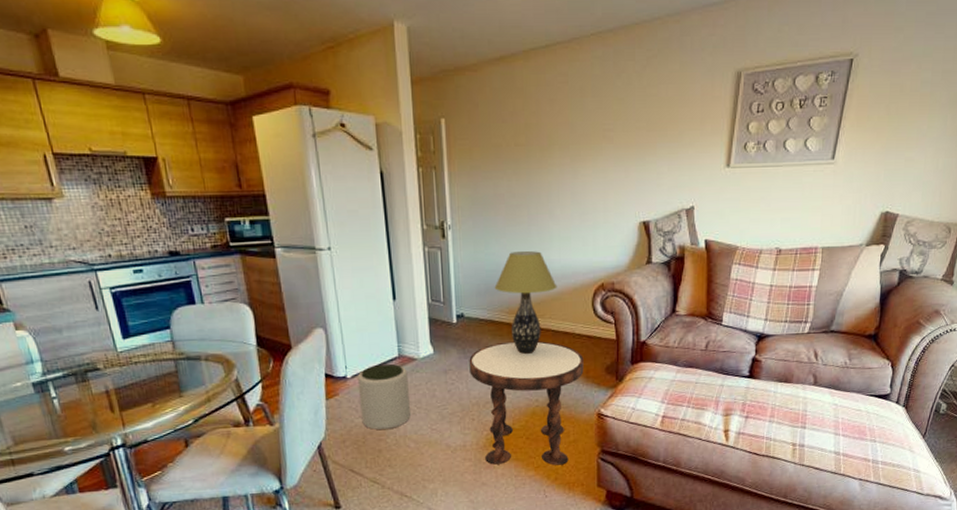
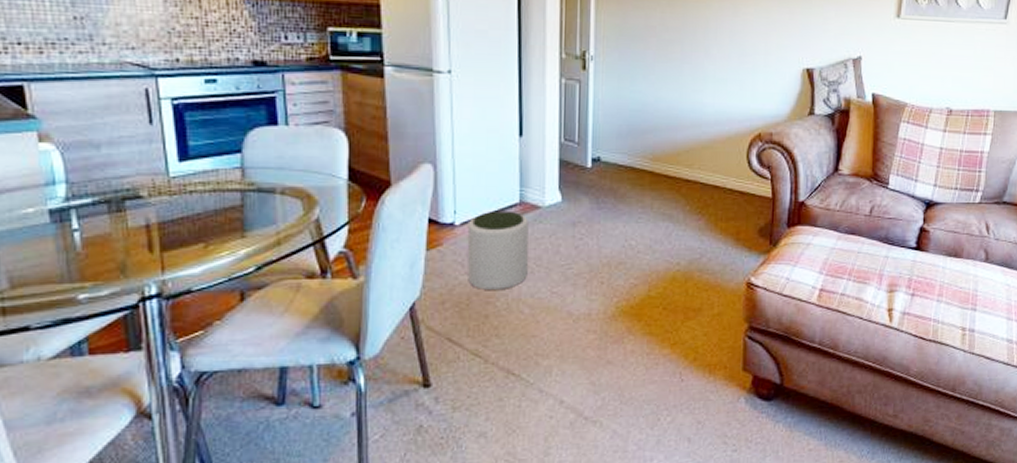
side table: present [469,341,584,466] -> none [602,193,734,343]
table lamp: present [494,251,557,355] -> none [638,91,709,210]

